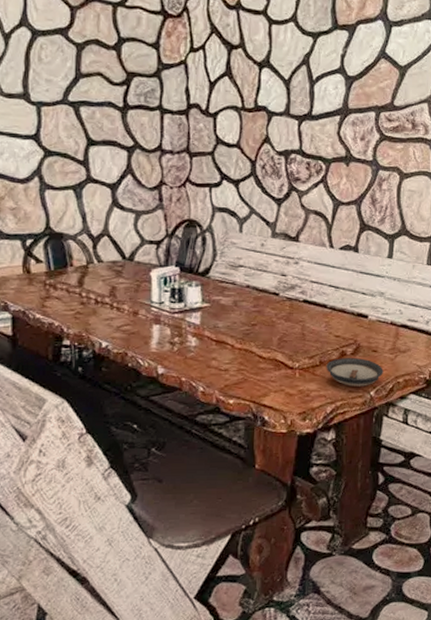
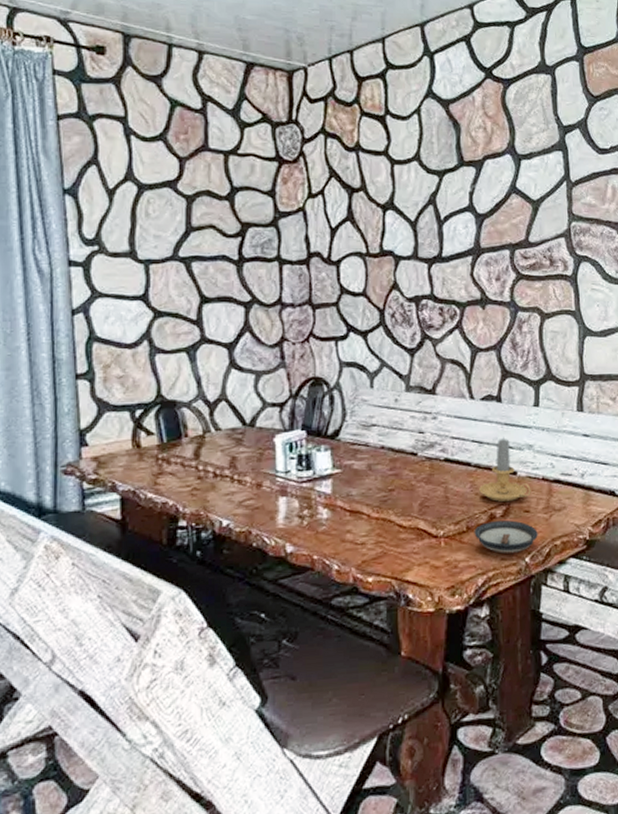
candle: none [333,283,380,342] -> present [479,436,531,502]

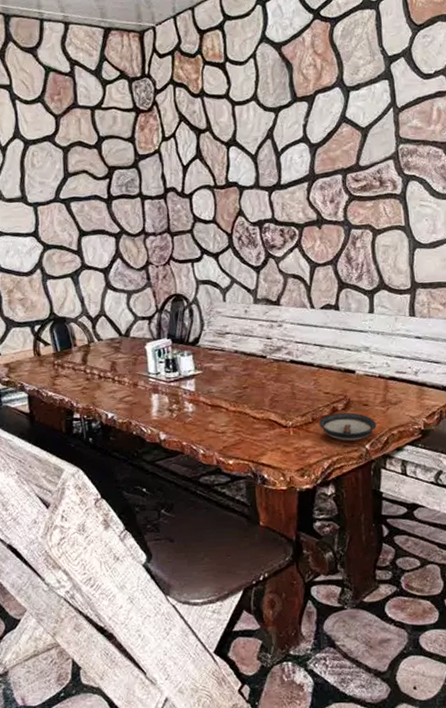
candle: present [479,436,531,502] -> none [322,340,369,397]

